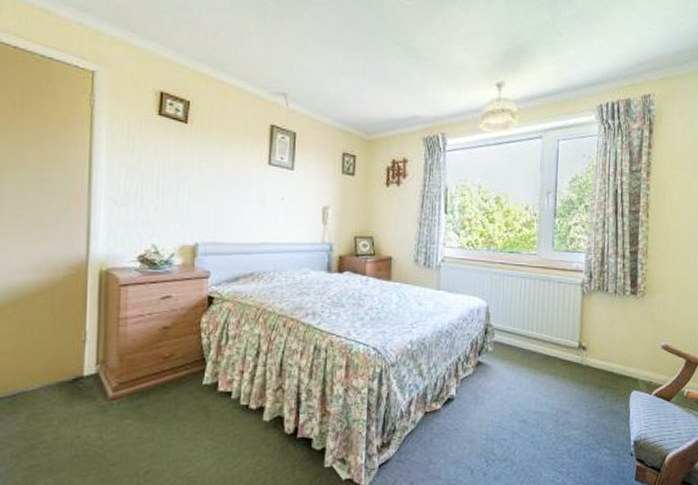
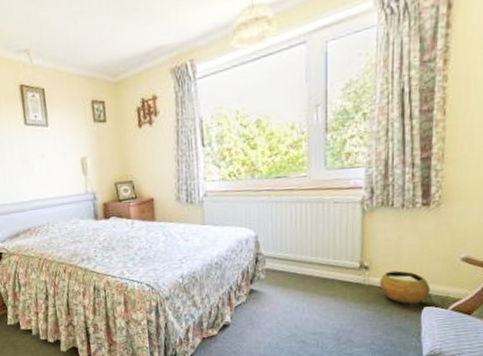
clay pot: none [595,353,637,388] -> present [379,270,431,306]

